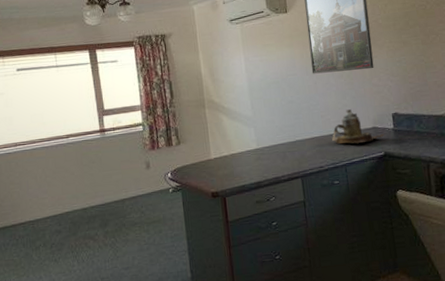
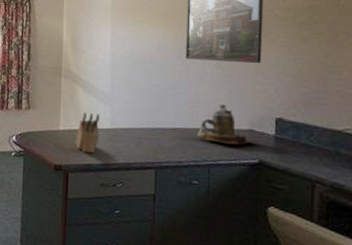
knife block: none [227,137,249,176] -> present [75,113,100,154]

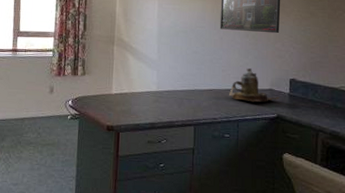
knife block: present [75,113,100,154] -> none [126,77,148,114]

